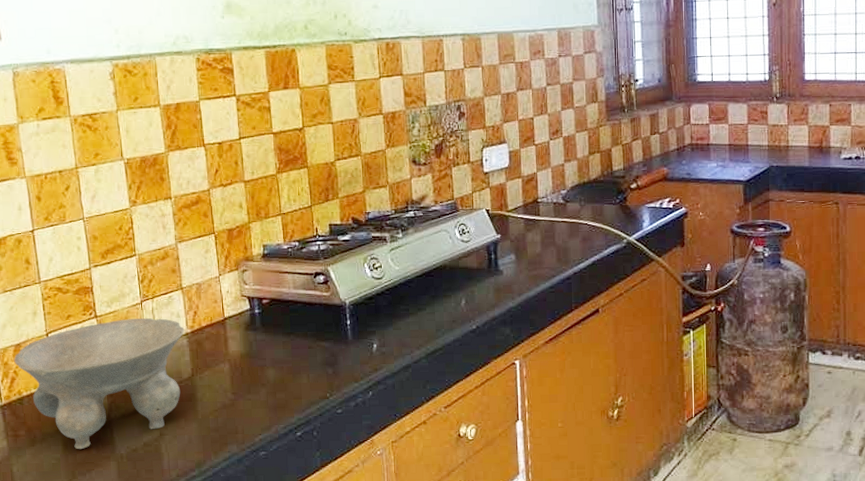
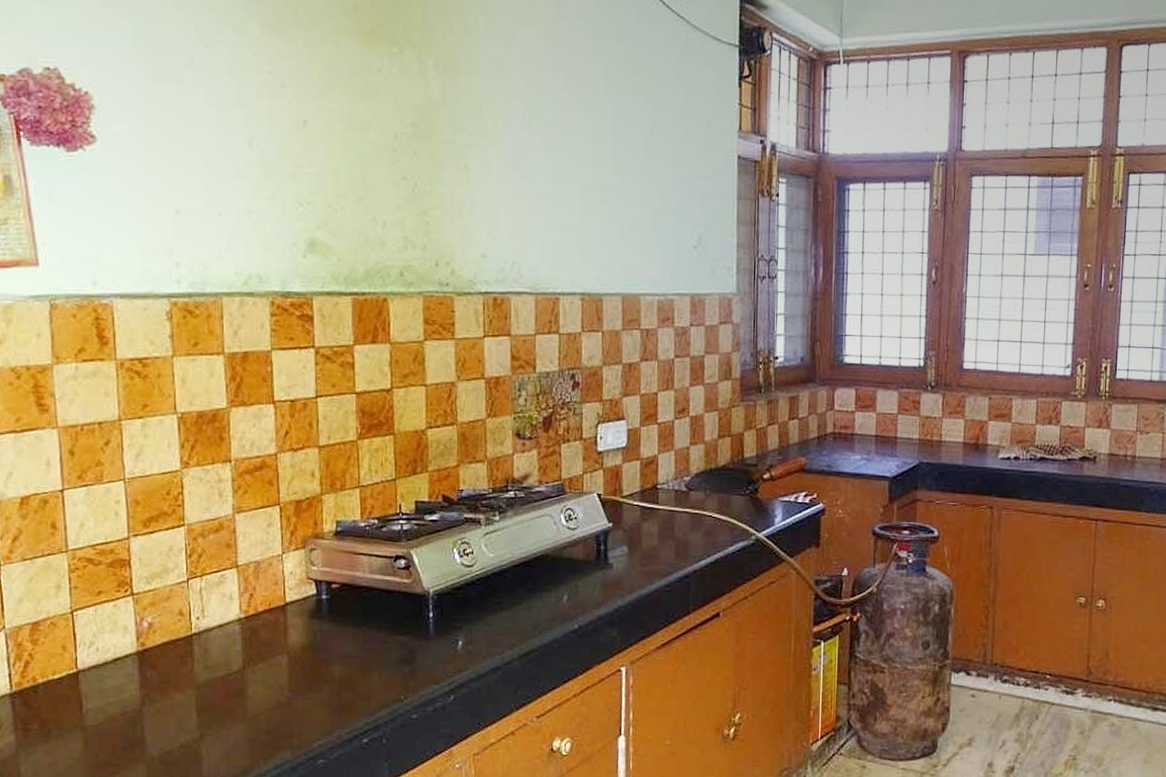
bowl: present [14,318,185,449] -> none [30,598,238,748]

